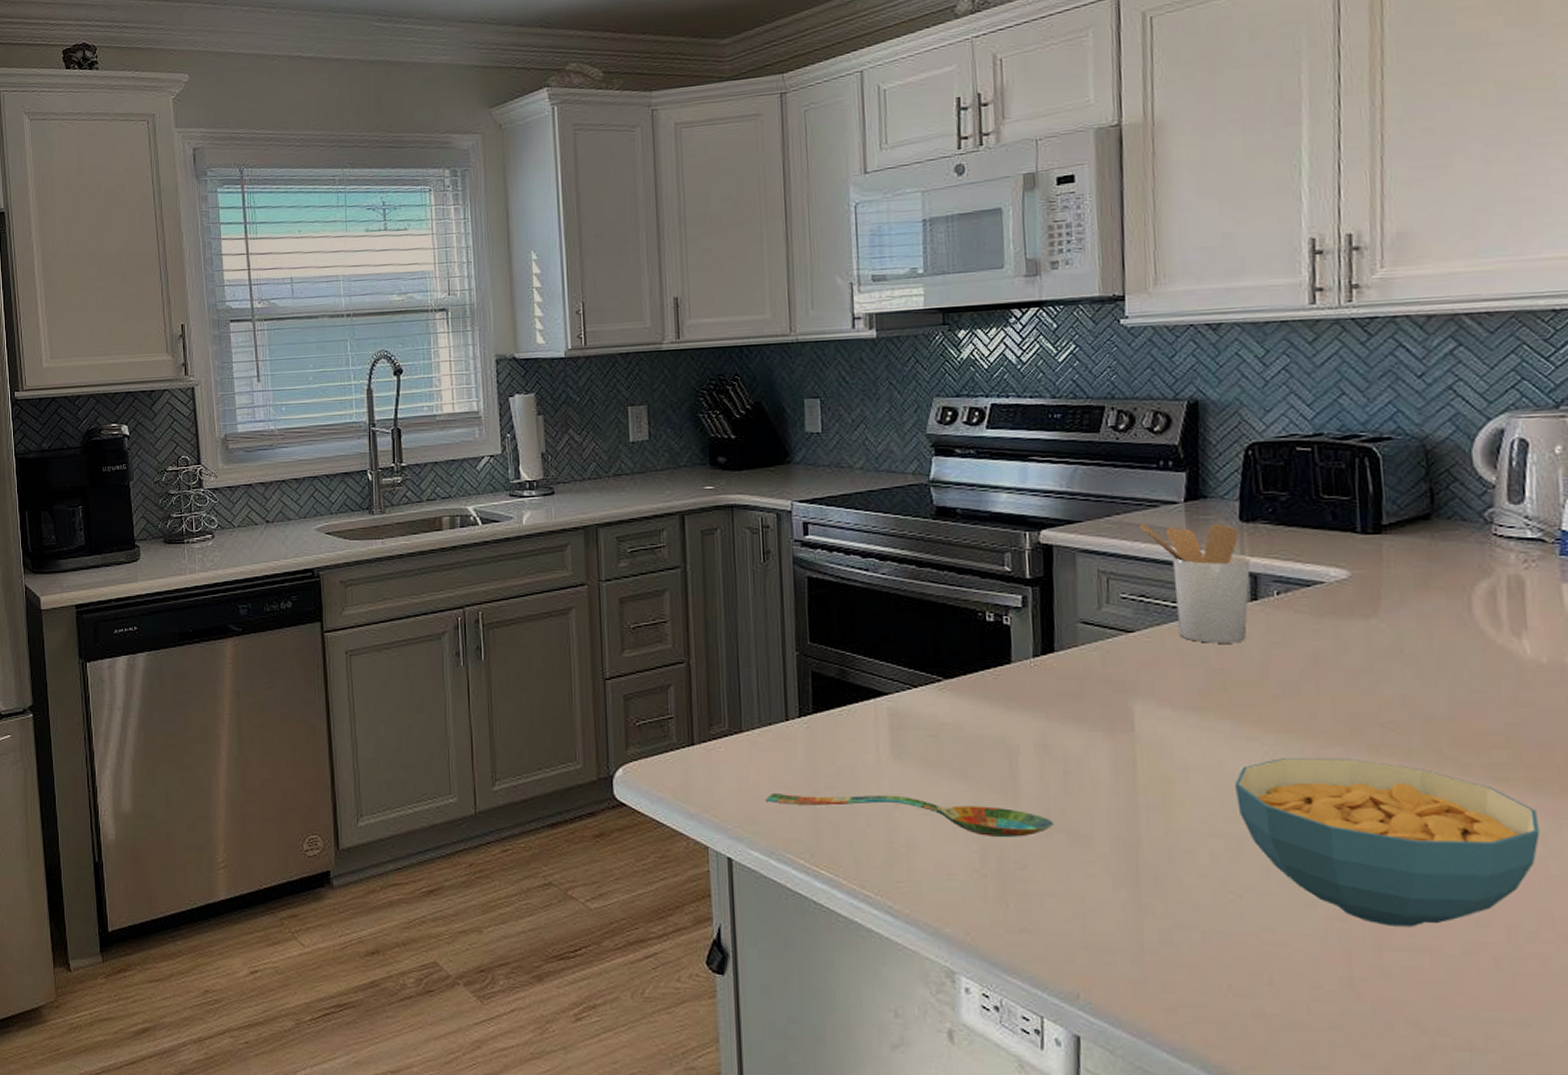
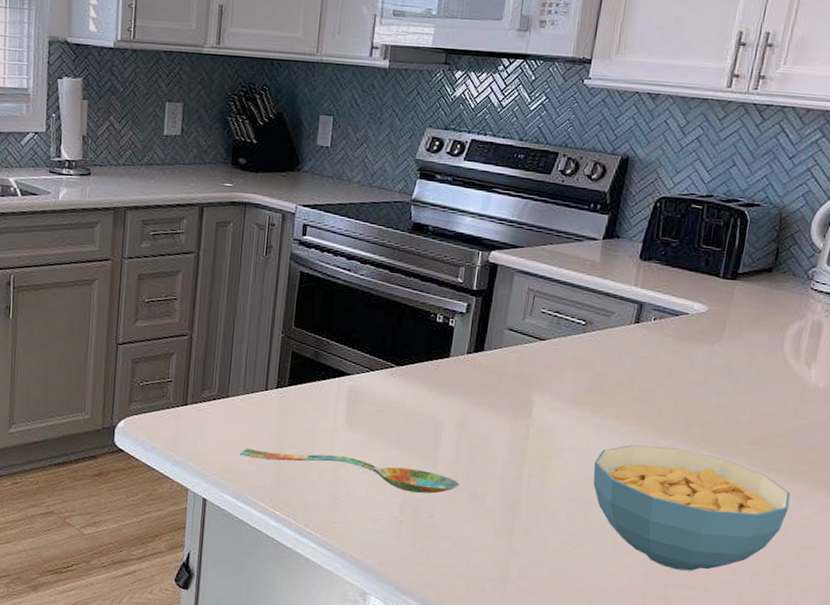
utensil holder: present [1139,522,1251,643] -> none [566,253,640,355]

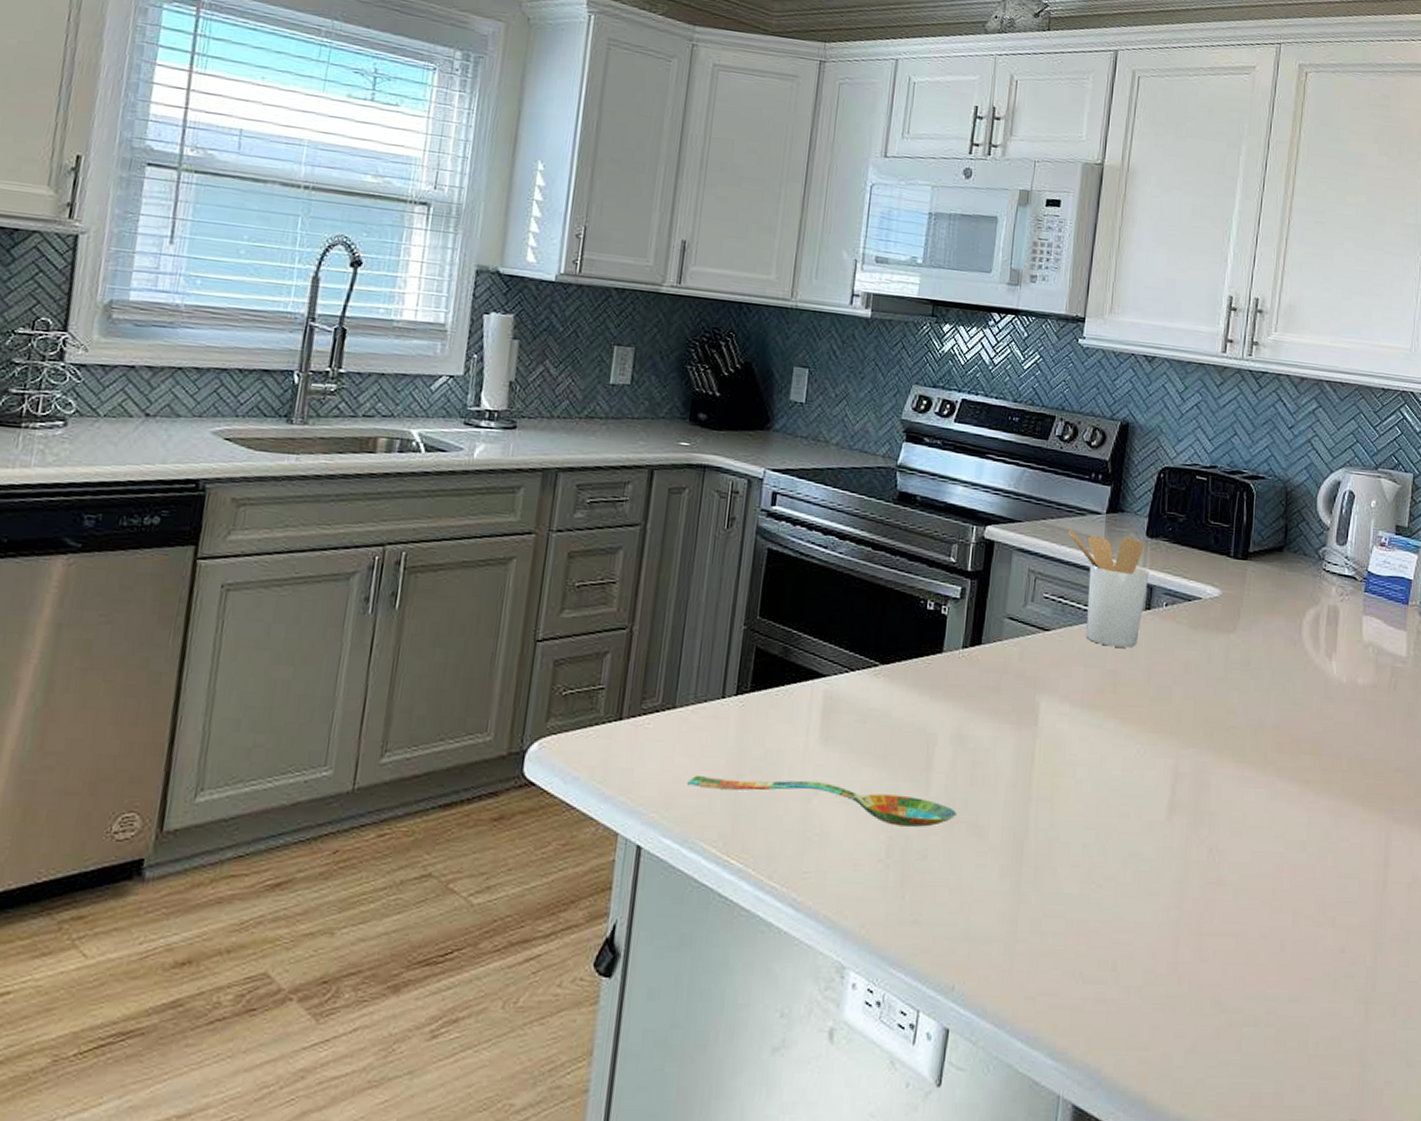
utensil holder: none [566,253,640,355] -> present [1068,528,1149,648]
cereal bowl: present [593,445,790,571] -> none [1110,756,1325,913]

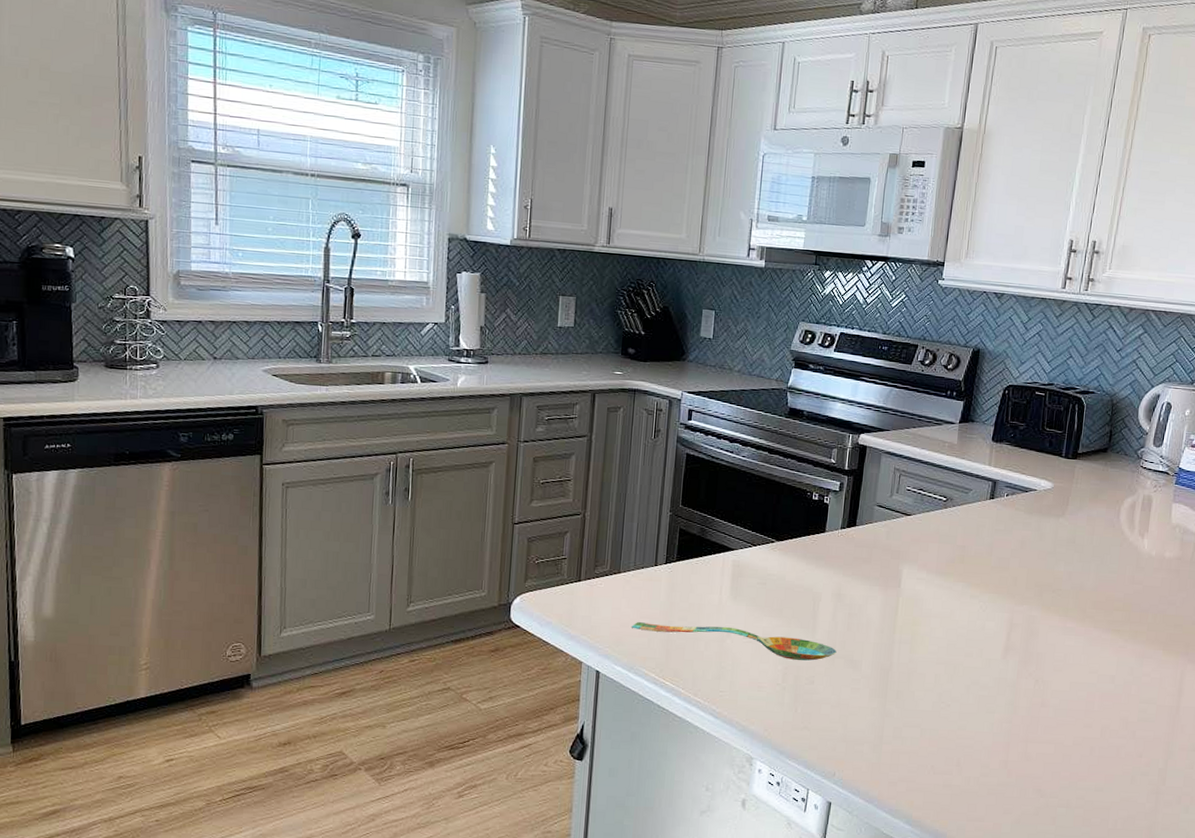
utensil holder: present [1068,528,1149,648] -> none [927,435,994,529]

